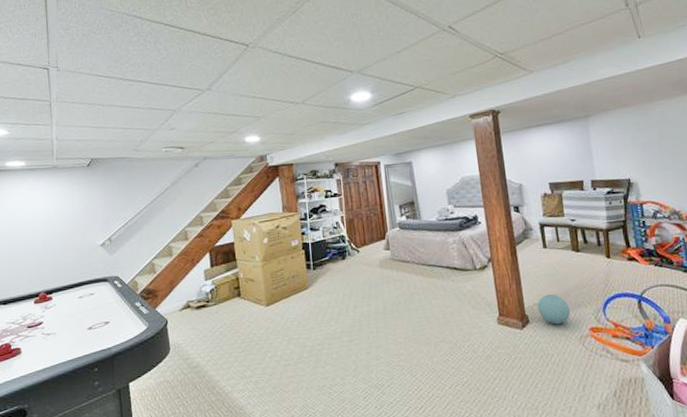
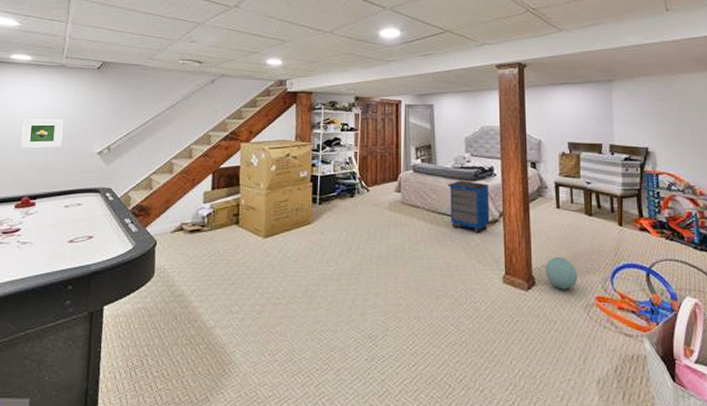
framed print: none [28,218,66,248] -> present [21,119,63,148]
cabinet: none [434,231,479,281] -> present [448,181,490,234]

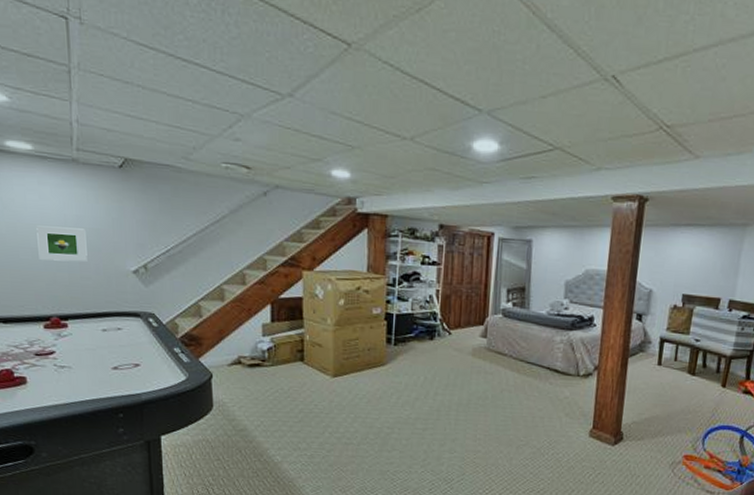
cabinet: present [448,181,490,234] -> none [539,329,587,387]
ball: present [545,256,578,290] -> none [635,414,669,447]

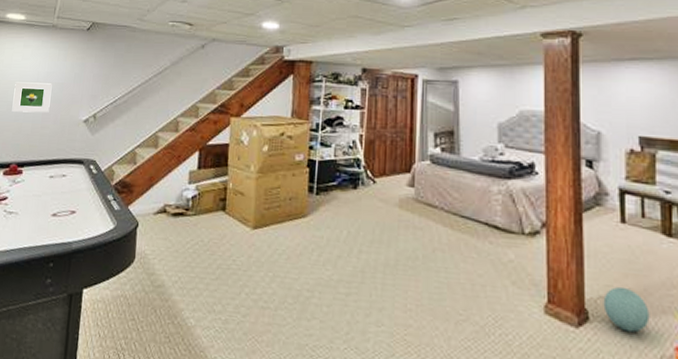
ball: none [635,414,669,447] -> present [603,286,650,333]

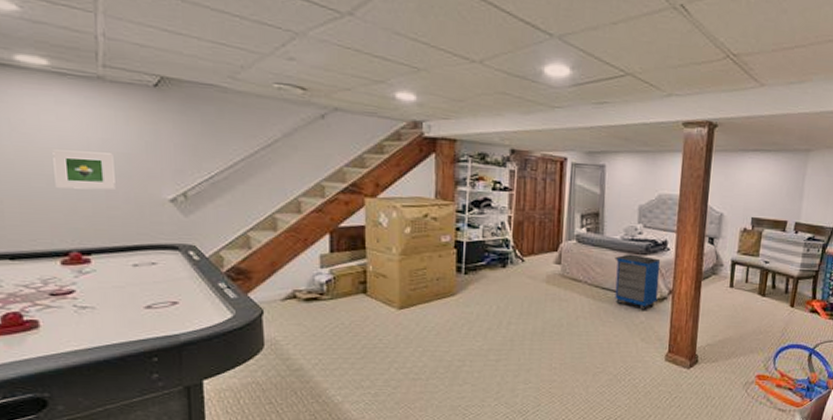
cabinet: none [474,177,529,247] -> present [615,254,661,311]
ball: present [603,286,650,333] -> none [709,335,742,368]

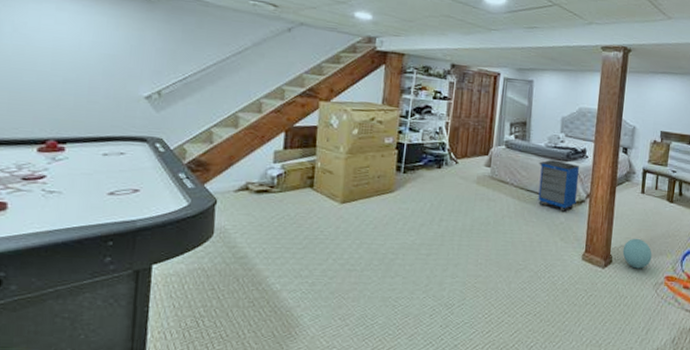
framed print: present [52,149,116,190] -> none [44,49,100,86]
ball: none [709,335,742,368] -> present [622,238,652,269]

